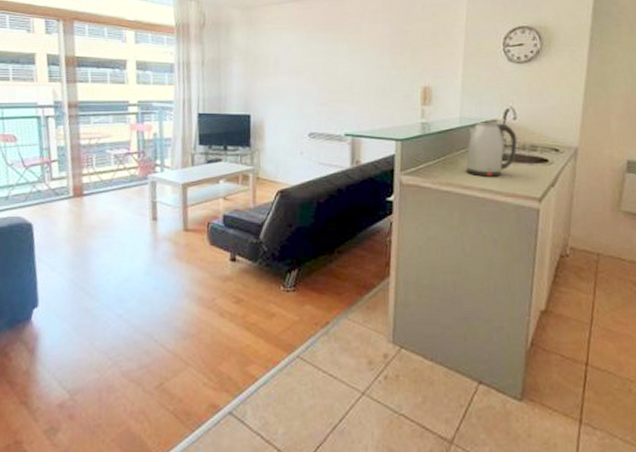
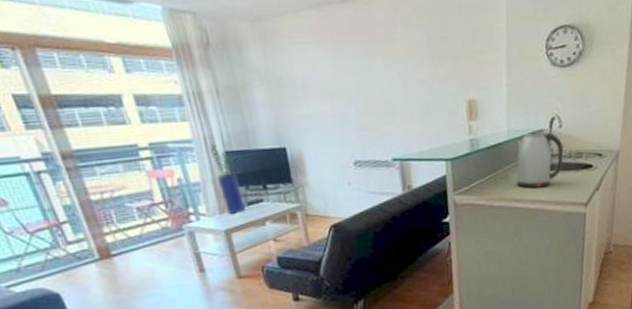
vase: none [185,103,206,170] -> present [208,139,246,215]

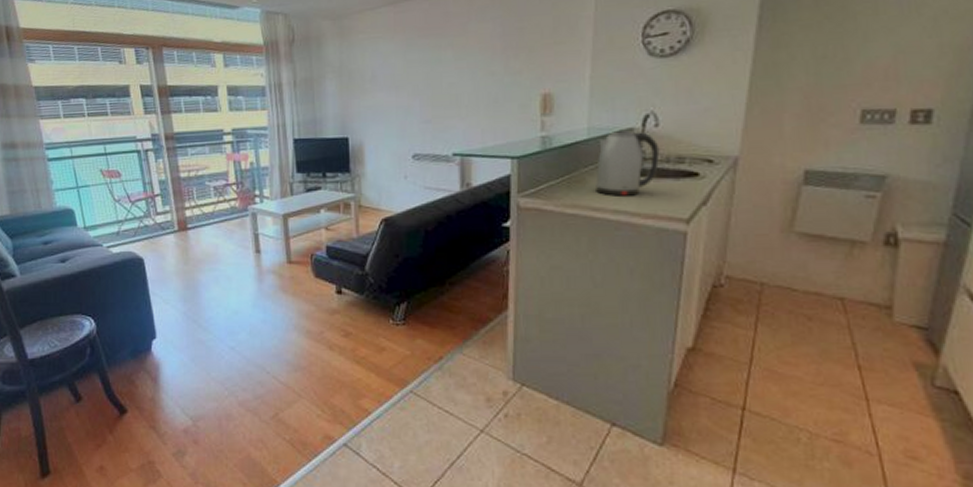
vase: present [208,139,246,215] -> none [280,127,304,200]

